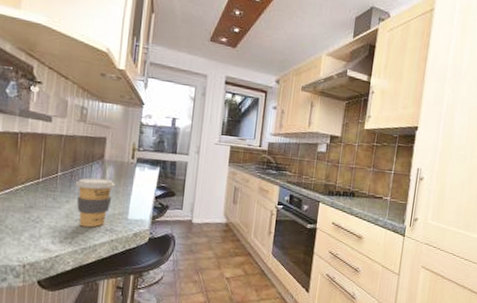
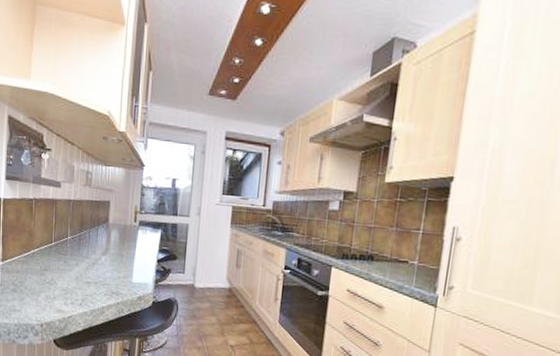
coffee cup: present [75,178,116,228] -> none [83,241,120,290]

